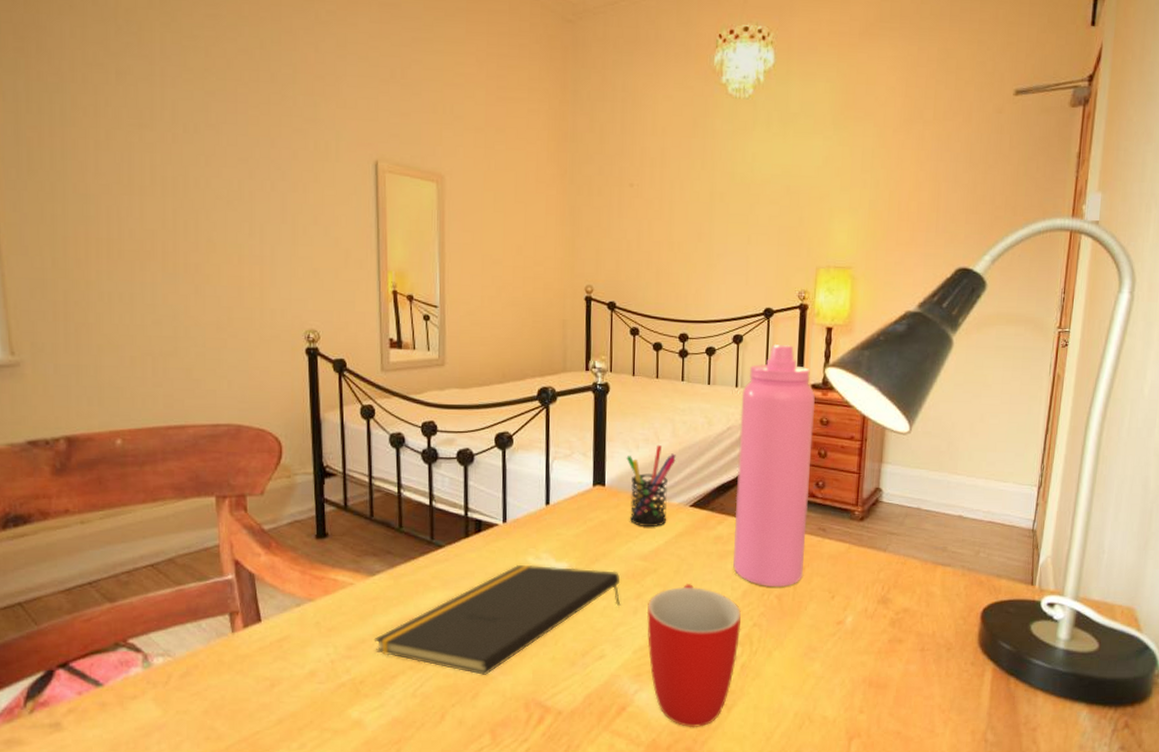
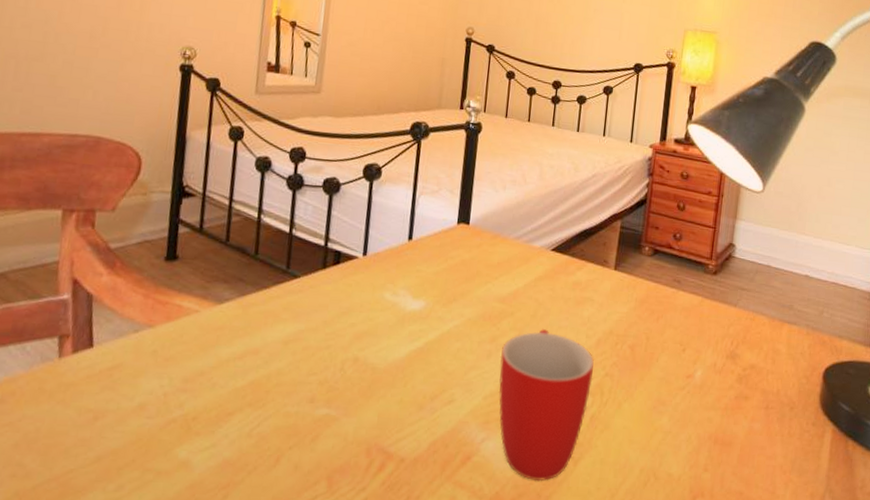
notepad: present [374,564,621,675] -> none [213,299,477,416]
pen holder: present [626,444,676,527] -> none [491,186,541,269]
water bottle: present [733,345,816,588] -> none [589,98,677,338]

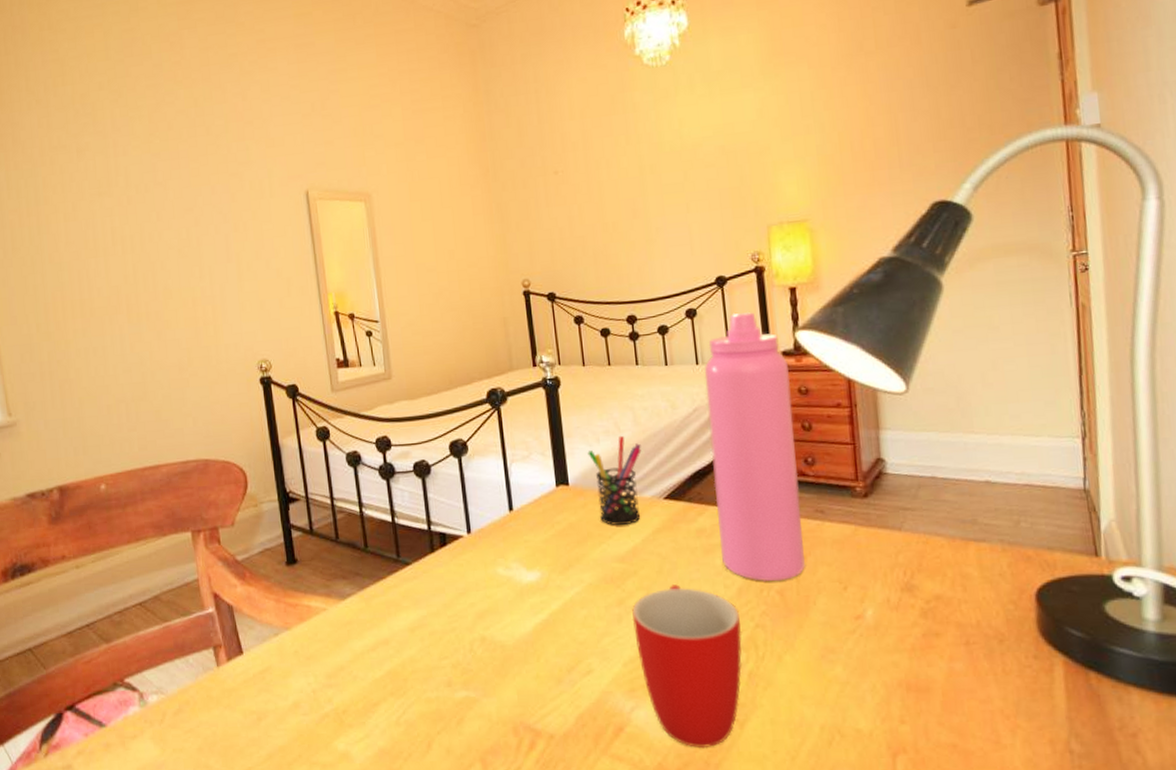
pen holder: none [491,186,541,269] -> present [587,435,642,525]
water bottle: none [589,98,677,338] -> present [704,312,805,582]

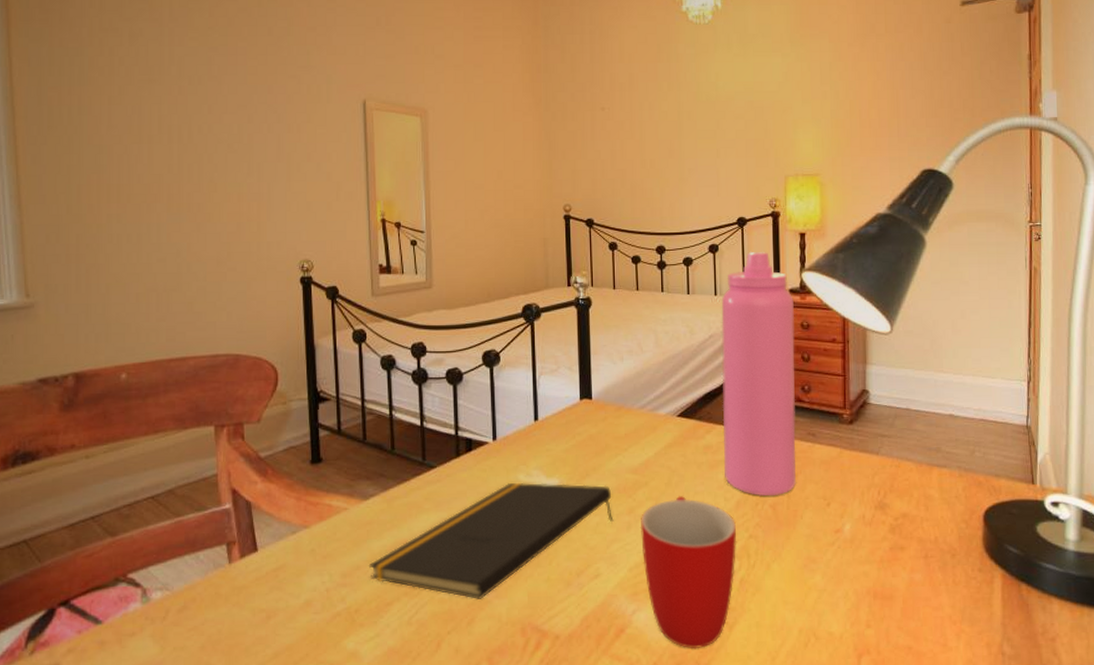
notepad: none [352,576,603,699] -> present [368,482,614,599]
pen holder: present [587,435,642,525] -> none [611,355,660,439]

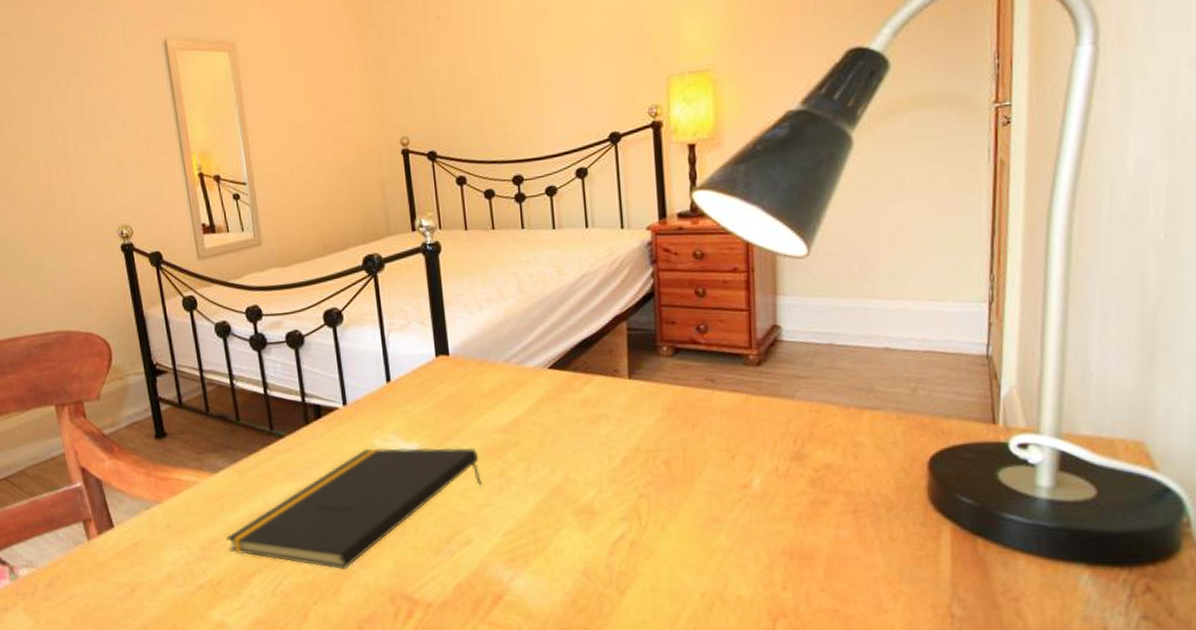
mug: present [640,496,737,649] -> none [512,455,625,616]
water bottle: present [721,252,796,497] -> none [594,171,693,452]

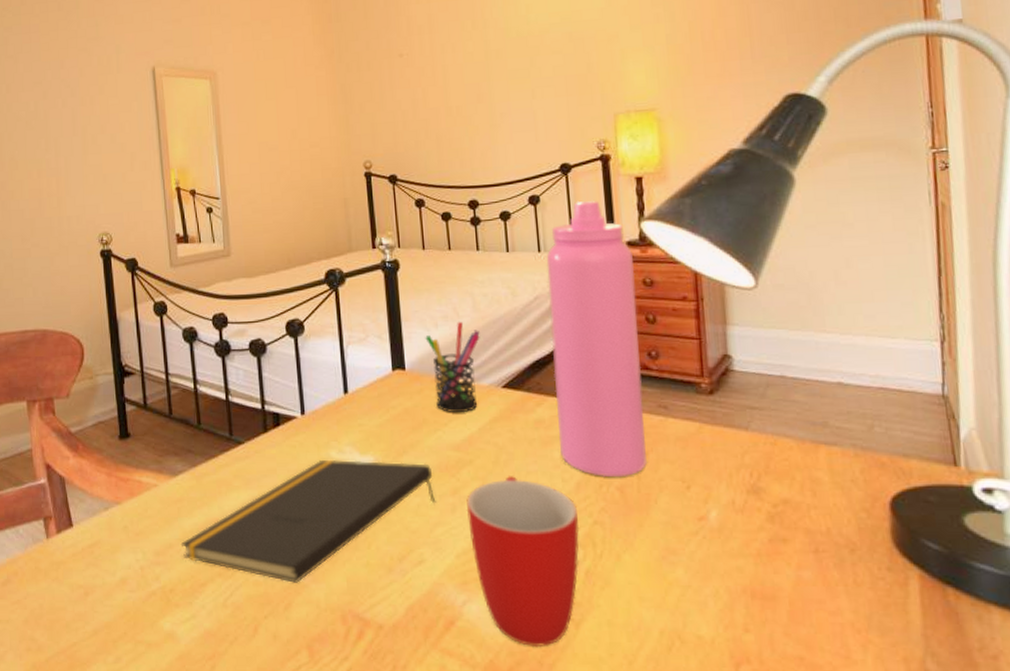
pen holder: none [469,303,526,396] -> present [425,321,480,412]
mug: none [512,455,625,616] -> present [466,476,580,648]
water bottle: none [594,171,693,452] -> present [546,201,647,478]

